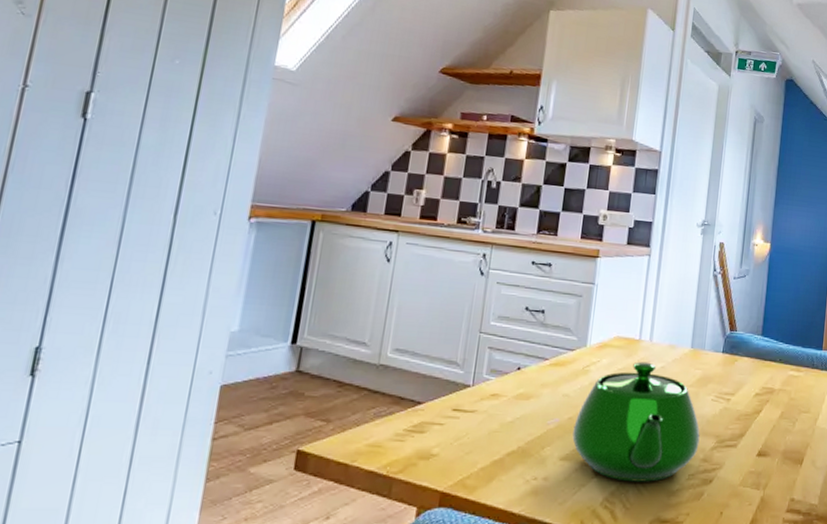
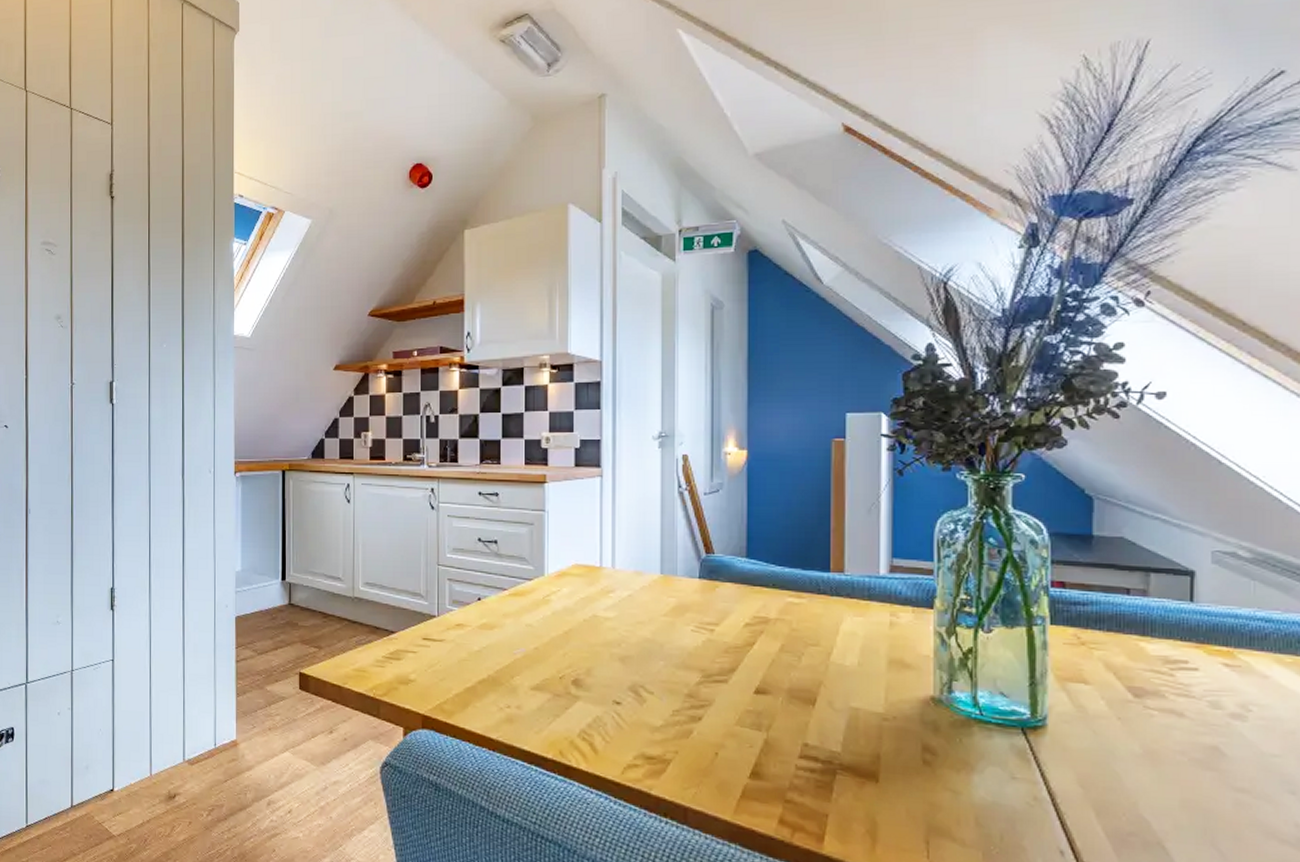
teapot: present [572,361,700,482] -> none [541,590,682,716]

